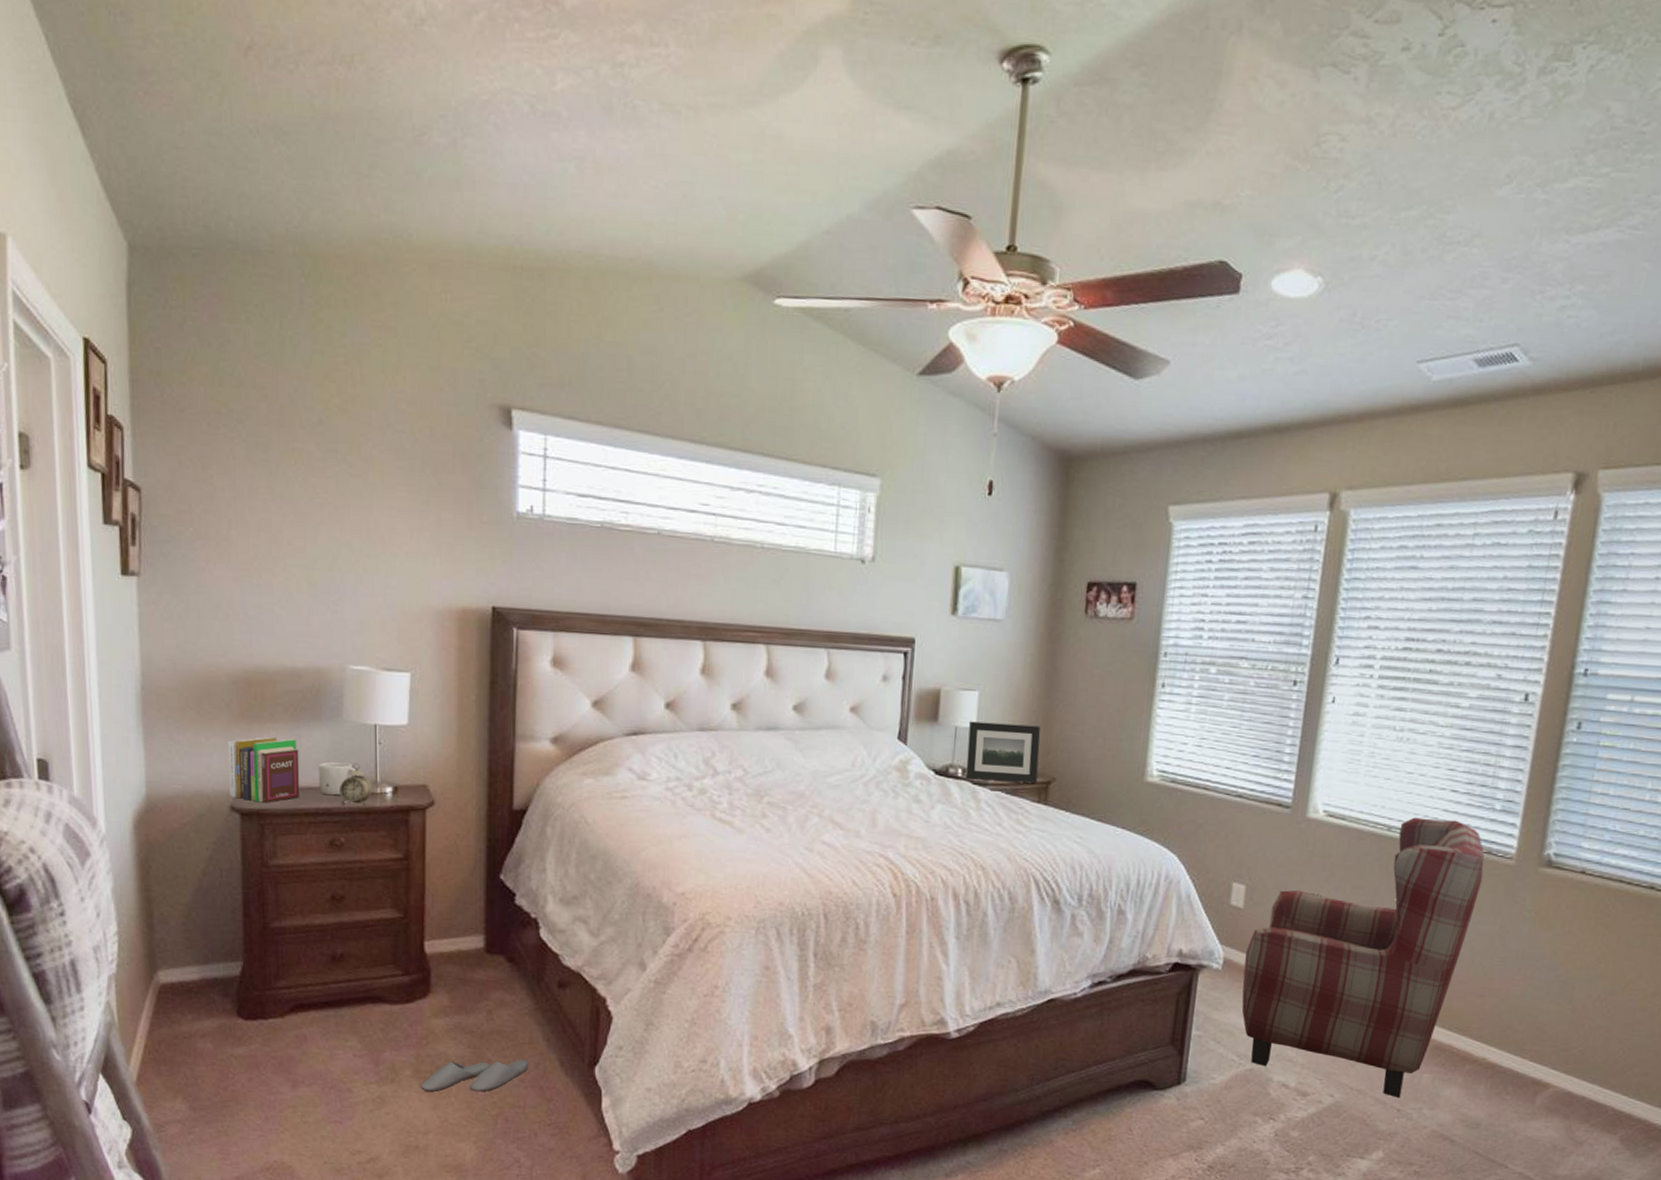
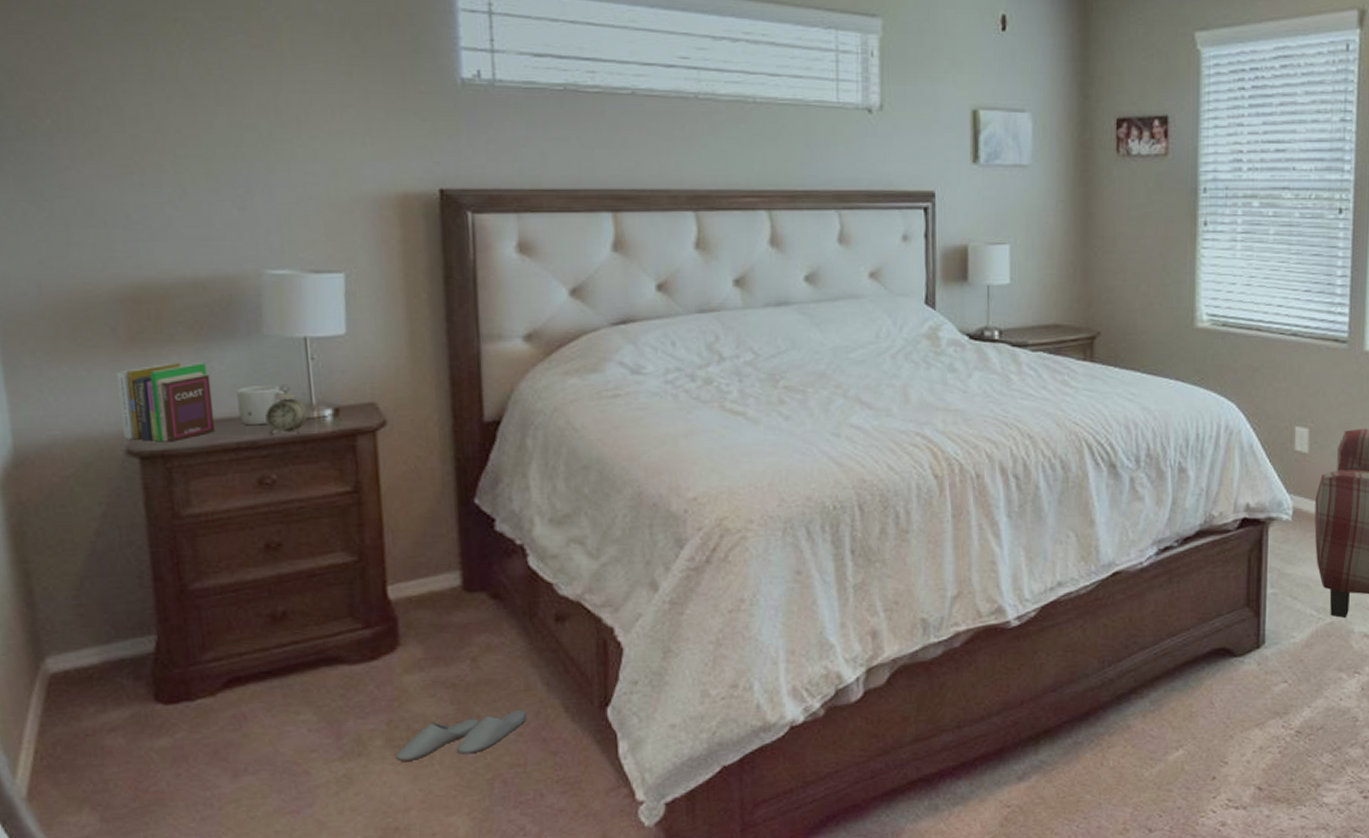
picture frame: present [965,721,1041,783] -> none [1003,277,1081,341]

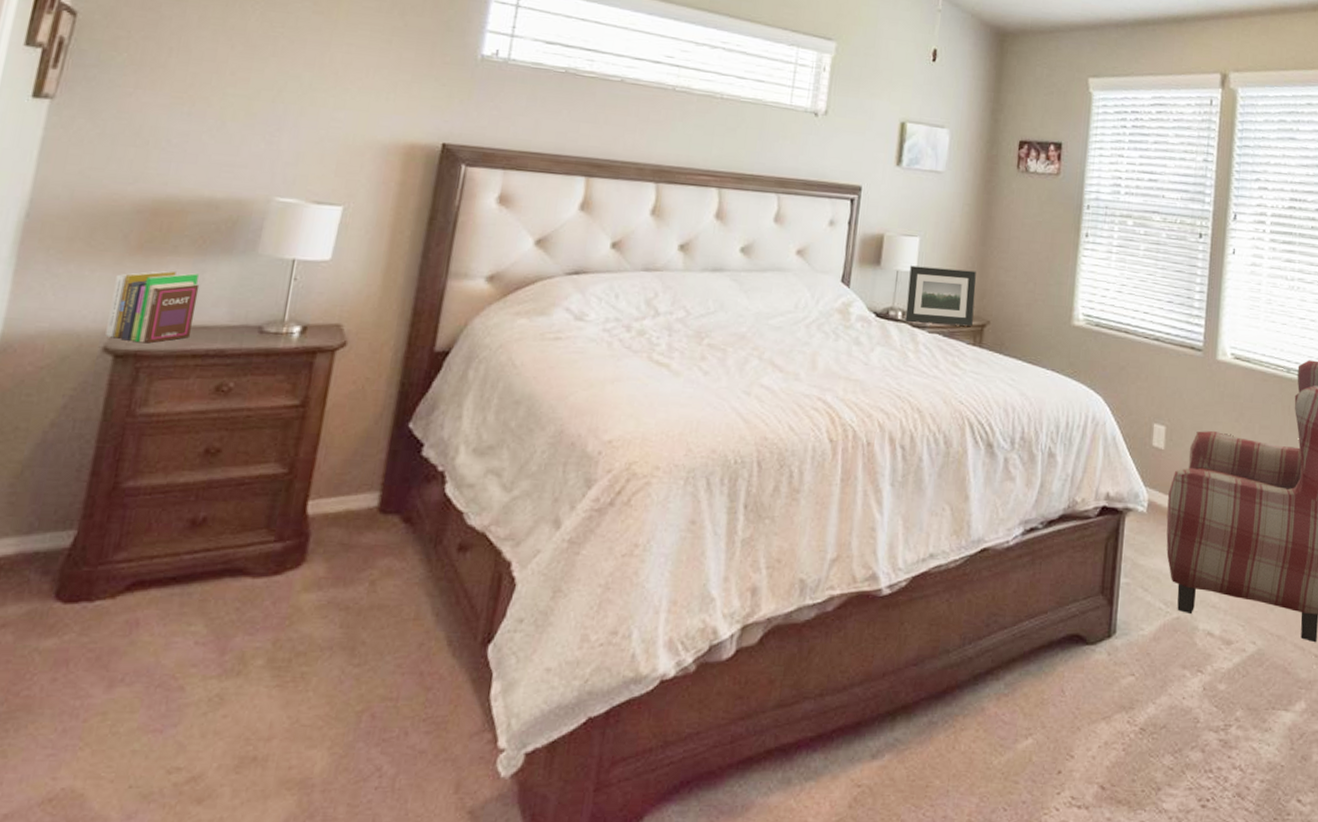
mug: present [236,384,290,426] -> none [215,298,266,336]
alarm clock: present [265,384,308,435] -> none [238,299,278,347]
slippers: present [396,710,527,761] -> none [273,639,411,684]
picture frame: none [1003,277,1081,341] -> present [905,265,976,326]

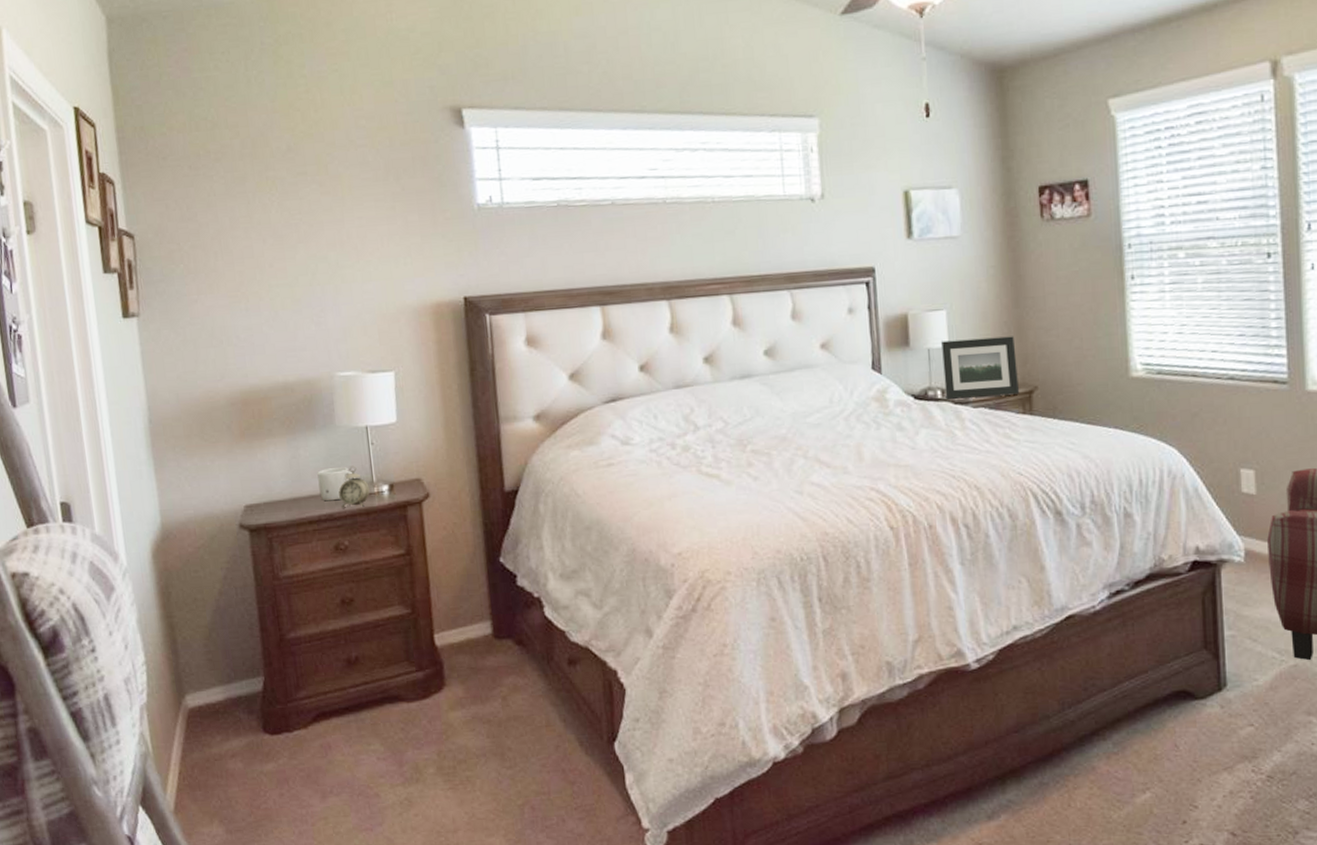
books: present [105,270,200,344] -> none [232,451,302,517]
mug: none [215,298,266,336] -> present [317,466,357,502]
alarm clock: none [238,299,278,347] -> present [338,465,370,508]

